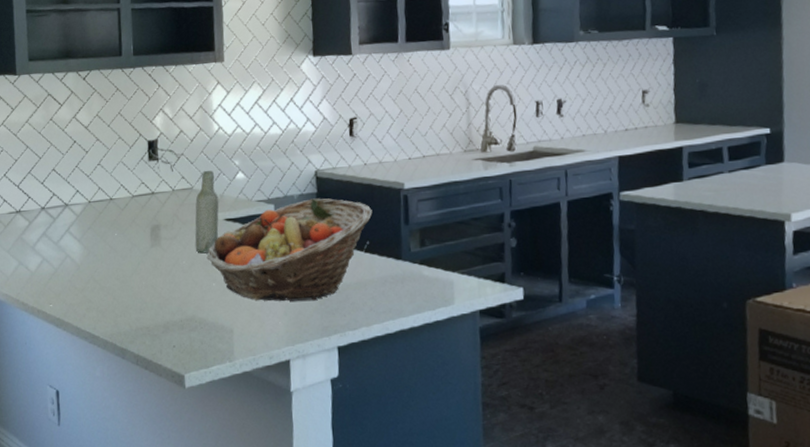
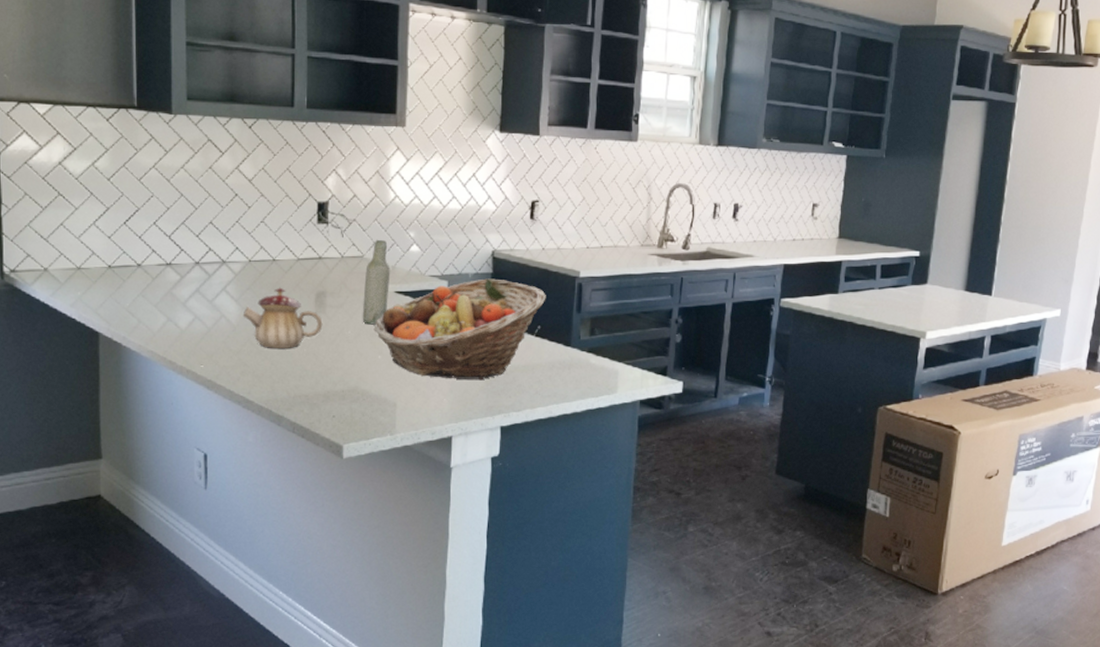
teapot: none [85,224,159,284] -> present [242,287,323,348]

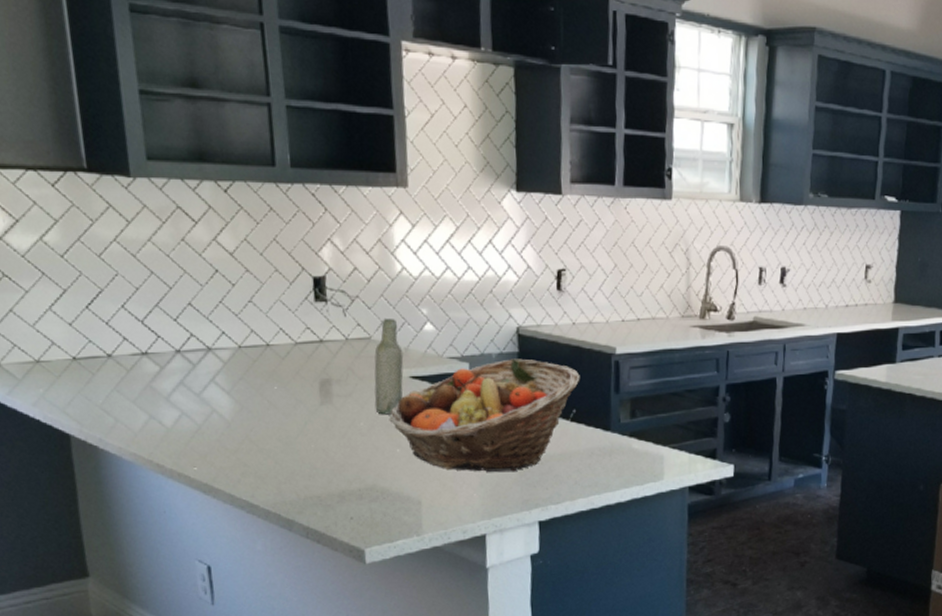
teapot: present [242,287,323,348] -> none [237,376,331,445]

